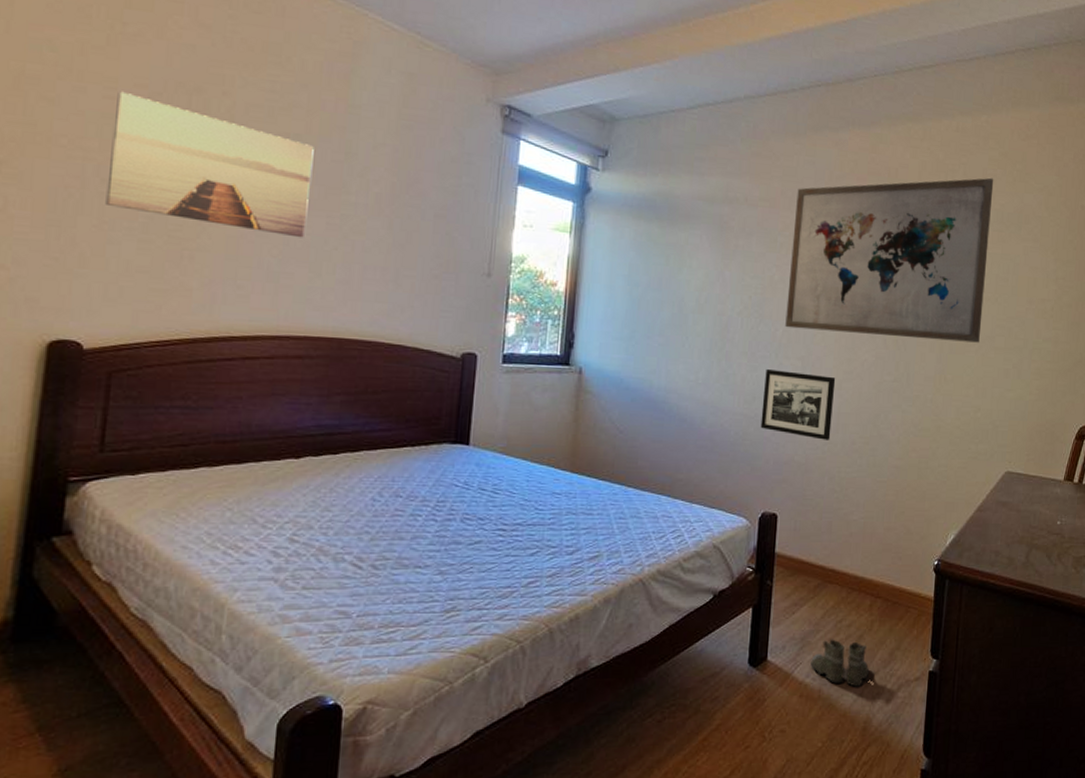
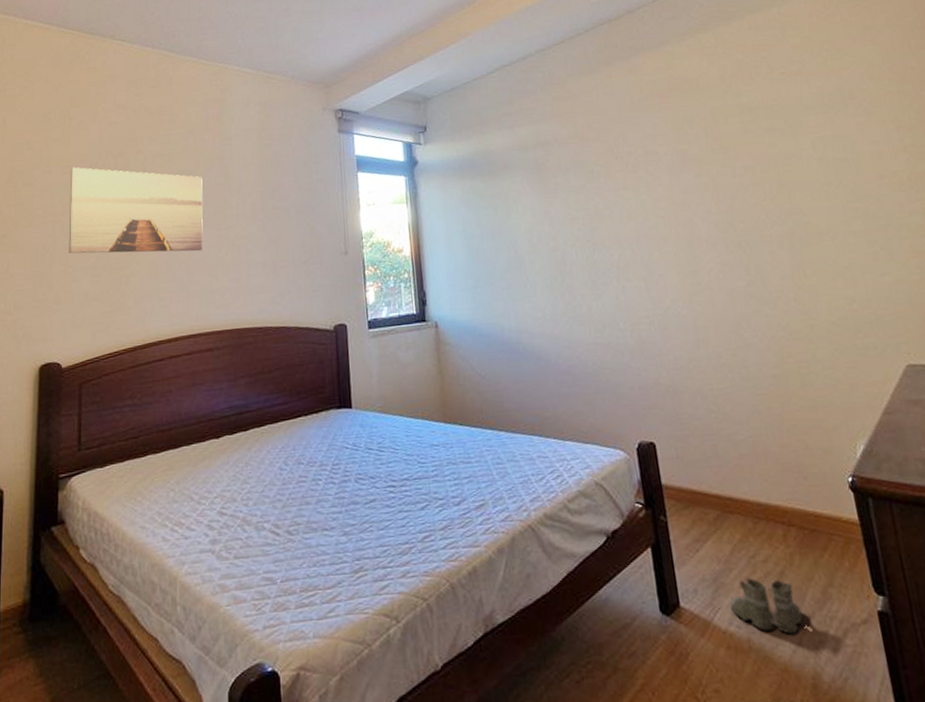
picture frame: present [760,368,836,440] -> none [610,291,693,359]
wall art: present [785,177,994,343] -> none [603,63,833,252]

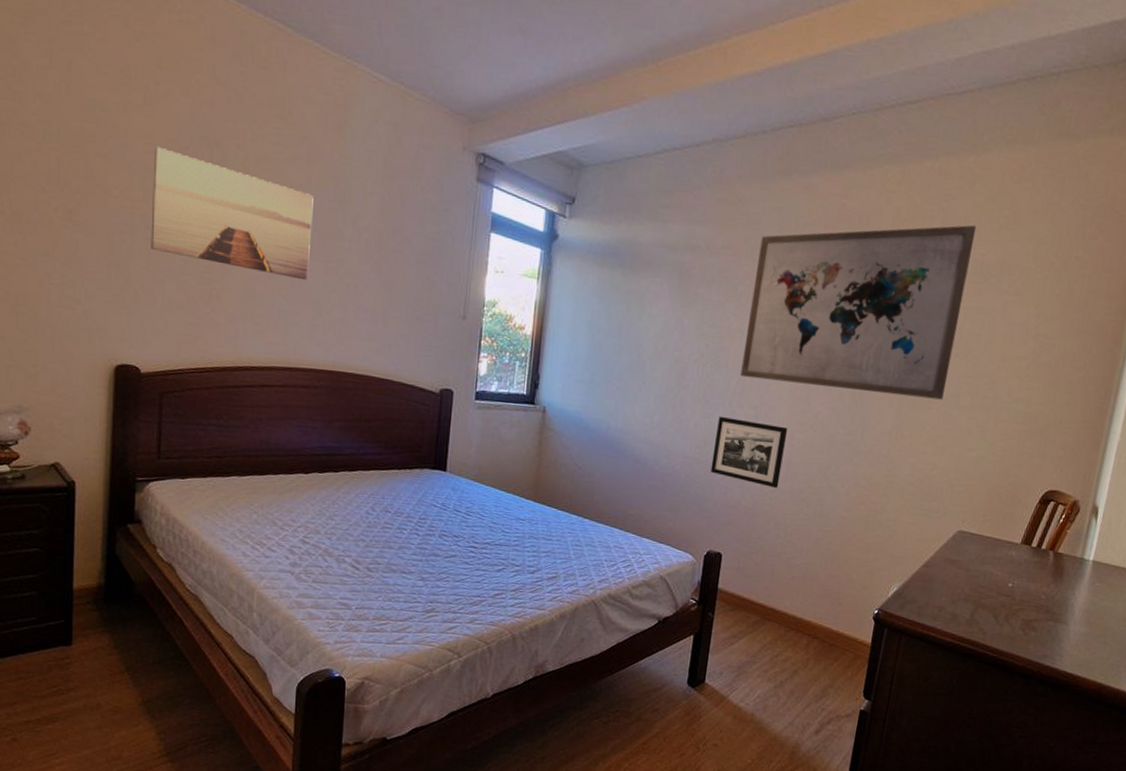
wall art: none [603,63,833,252] -> present [740,225,977,400]
picture frame: none [610,291,693,359] -> present [710,416,788,488]
boots: present [730,578,806,635] -> none [745,670,802,716]

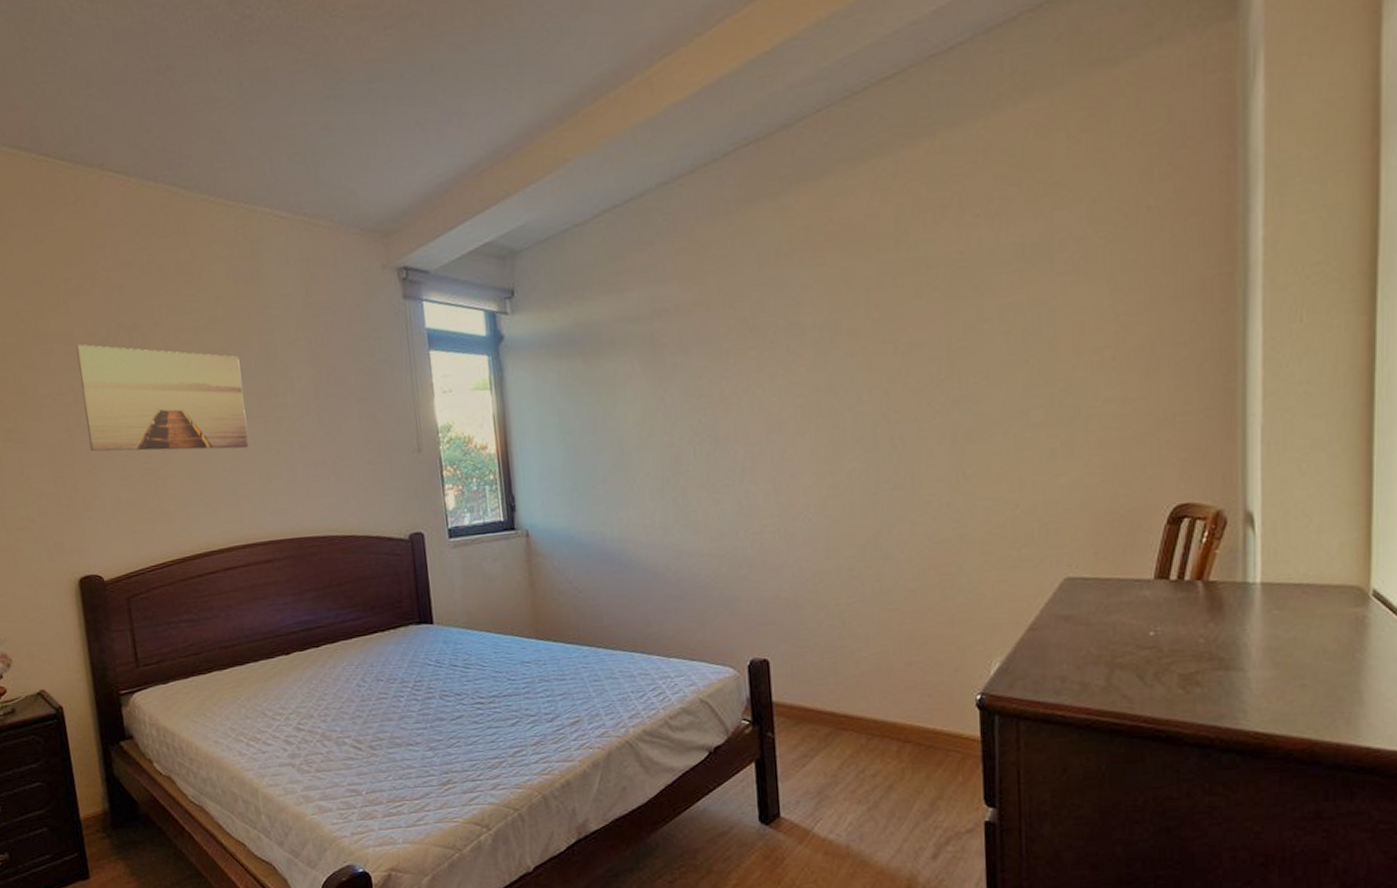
picture frame: present [710,416,788,488] -> none [731,495,821,571]
wall art: present [740,225,977,400] -> none [737,201,1009,448]

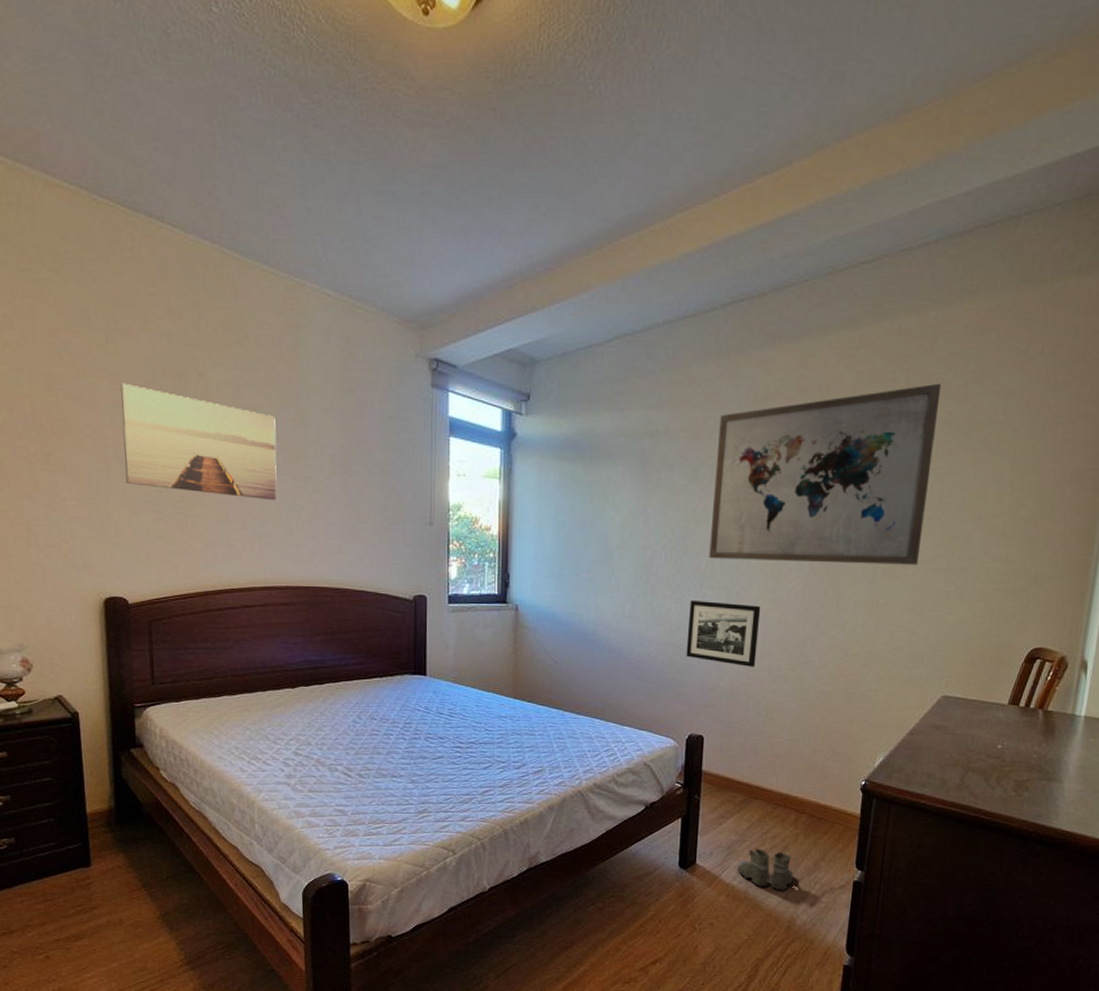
picture frame: none [731,495,821,571] -> present [686,599,761,667]
wall art: none [737,201,1009,448] -> present [709,383,942,565]
boots: none [832,791,908,842] -> present [737,848,794,891]

